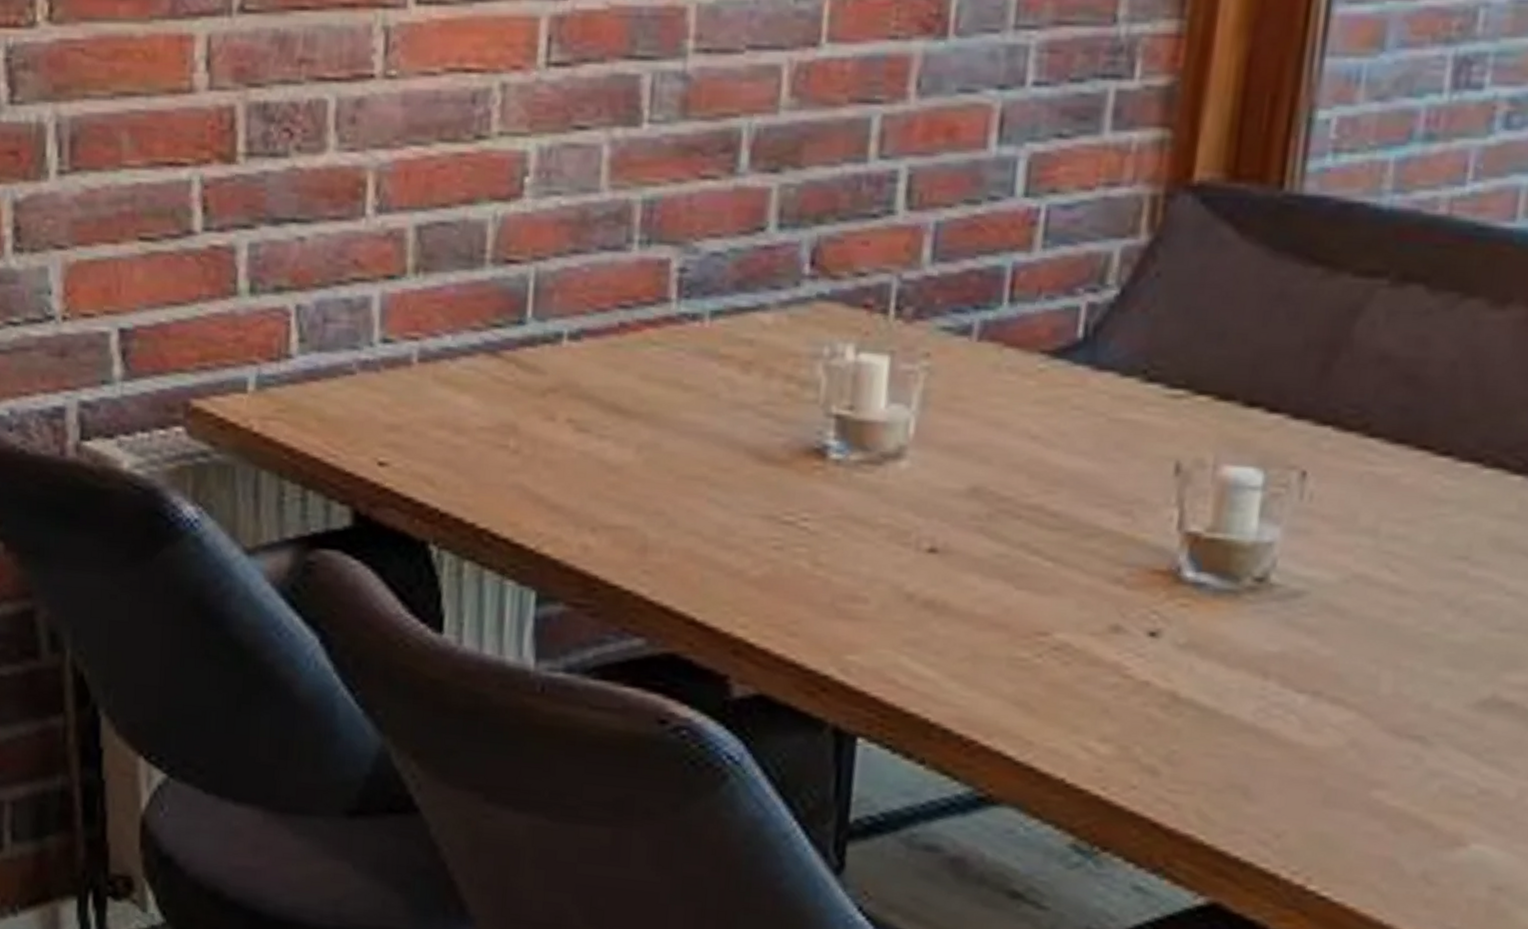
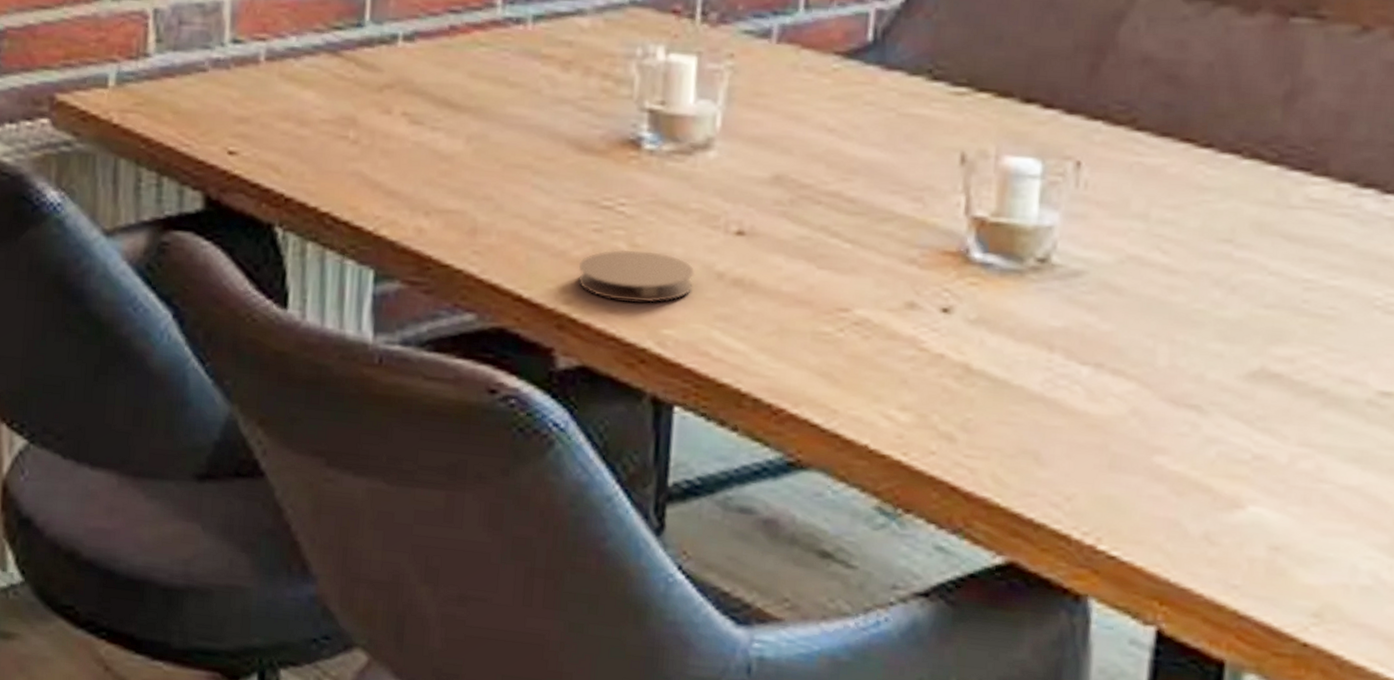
coaster: none [755,568,882,626] -> present [577,249,694,303]

